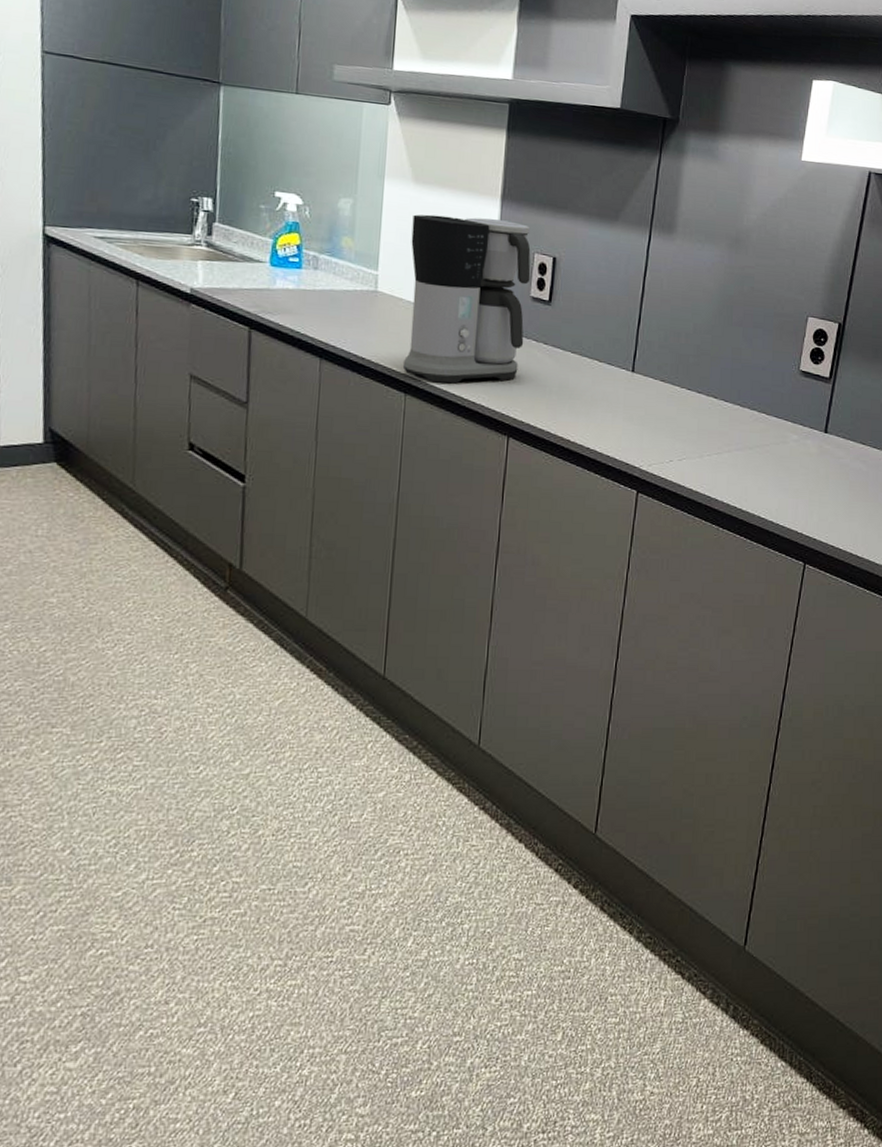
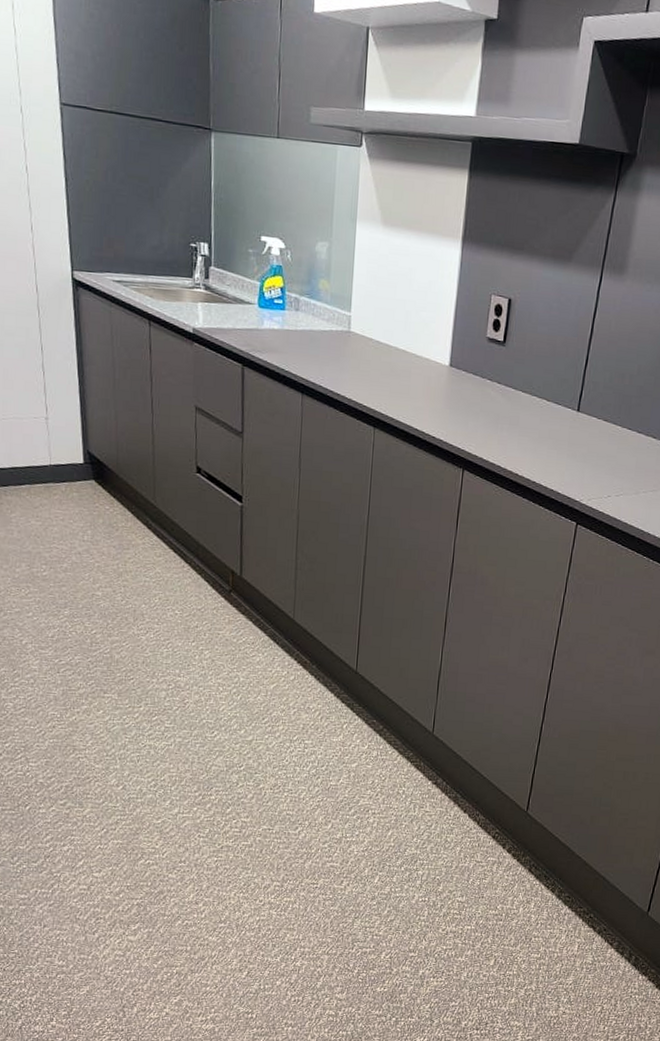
coffee maker: present [402,214,531,384] -> none [372,256,489,419]

